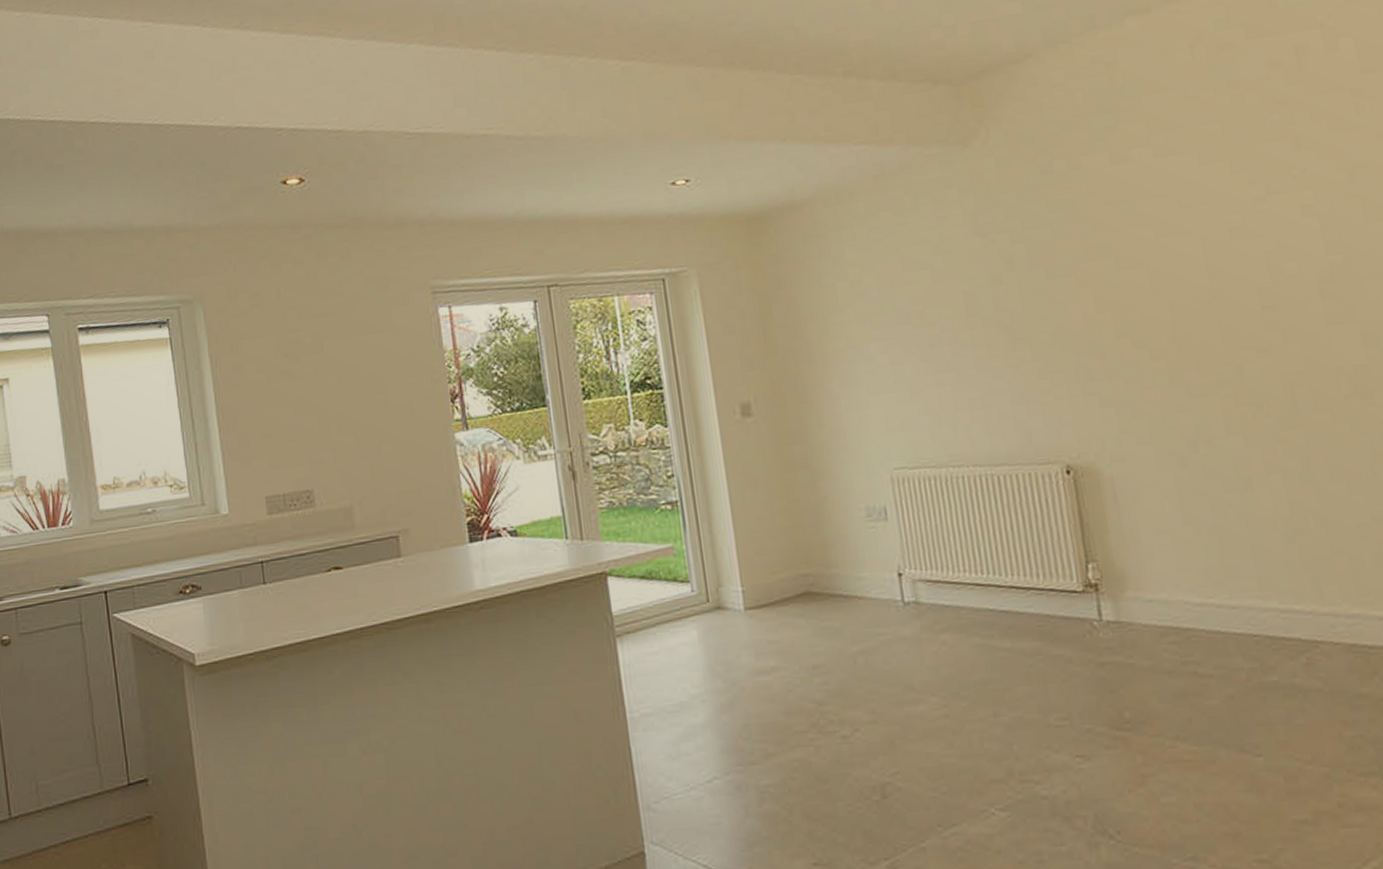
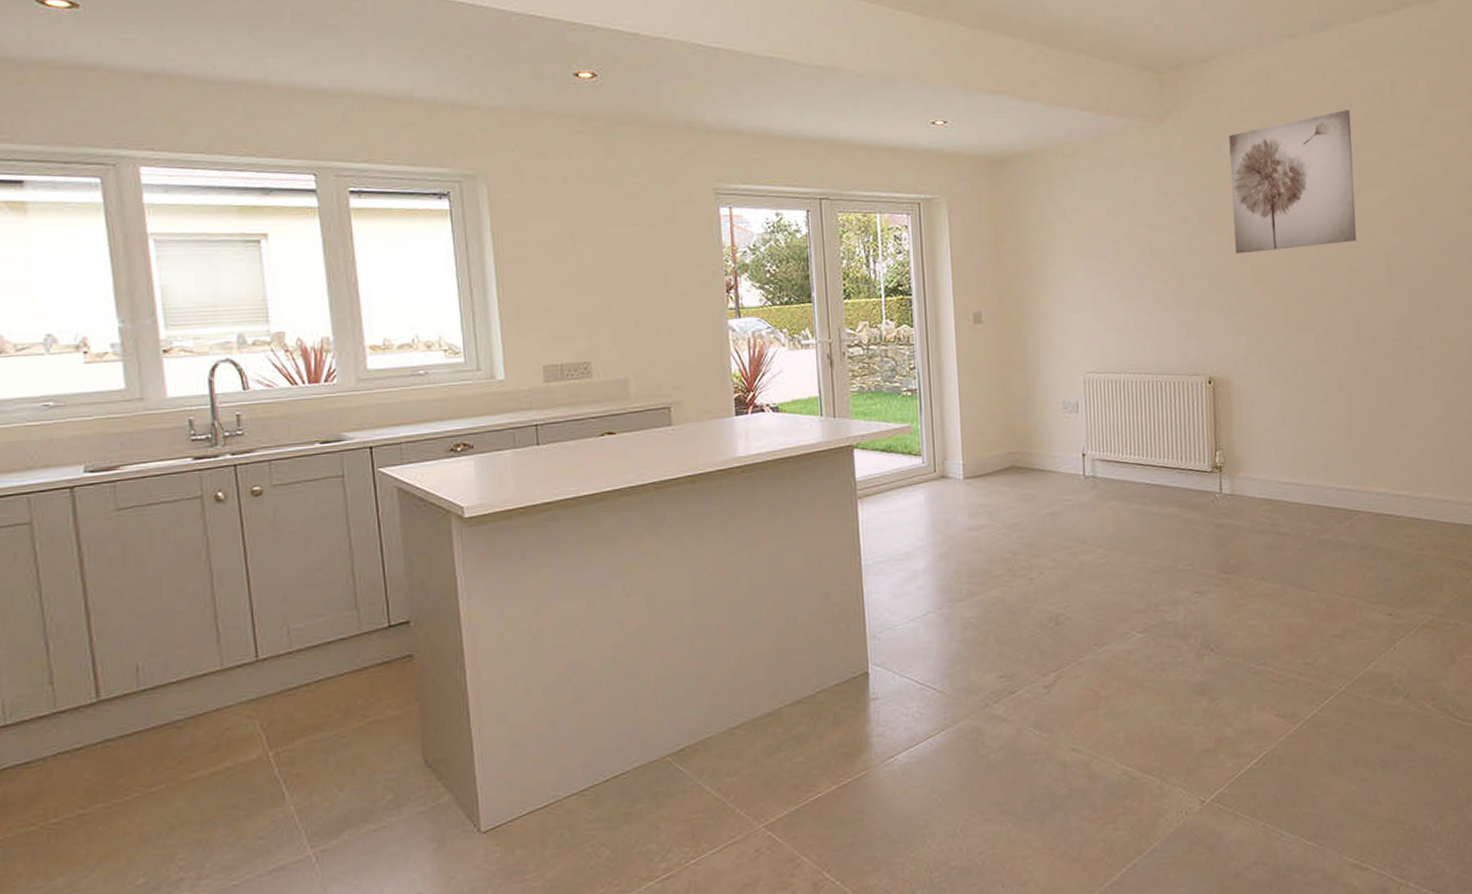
wall art: none [1061,94,1269,301] -> present [1229,110,1357,254]

